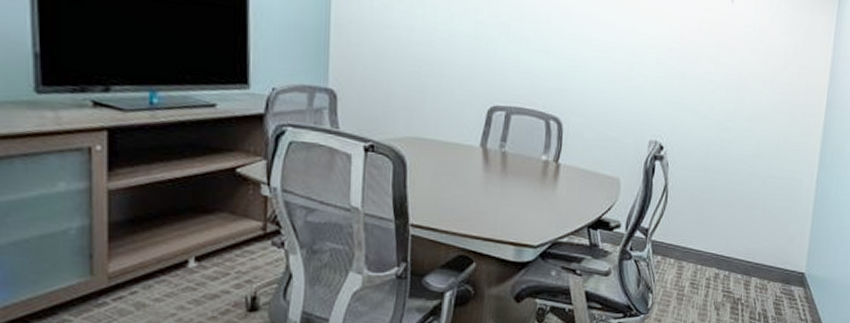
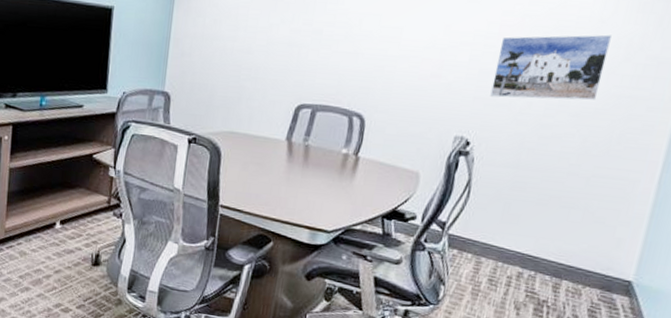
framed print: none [677,41,771,106] -> present [490,34,612,100]

